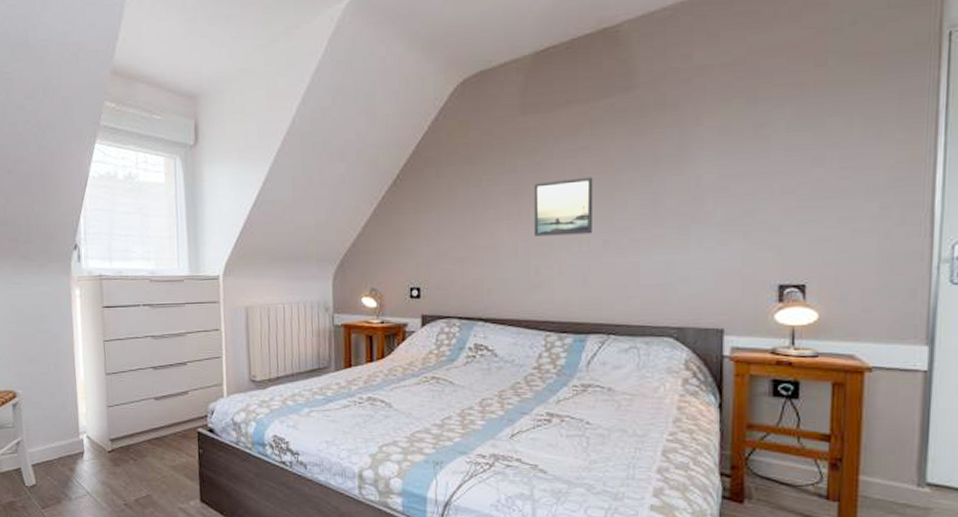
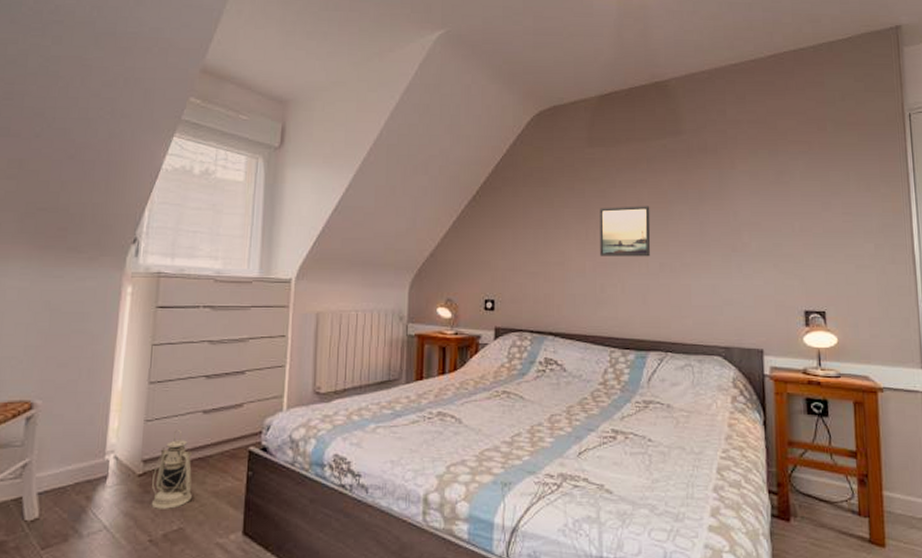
lantern: none [120,413,154,479] -> present [151,428,193,509]

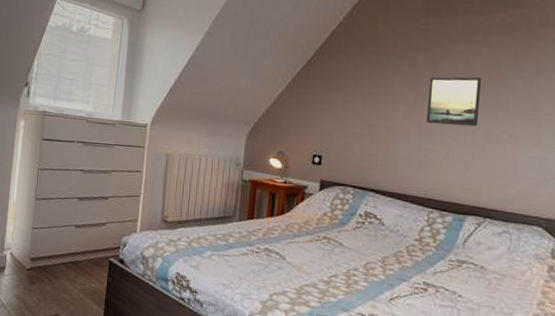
lantern: present [151,428,193,509] -> none [36,237,67,298]

